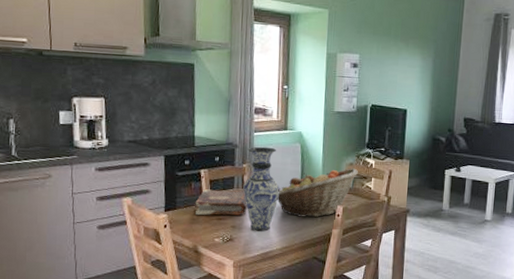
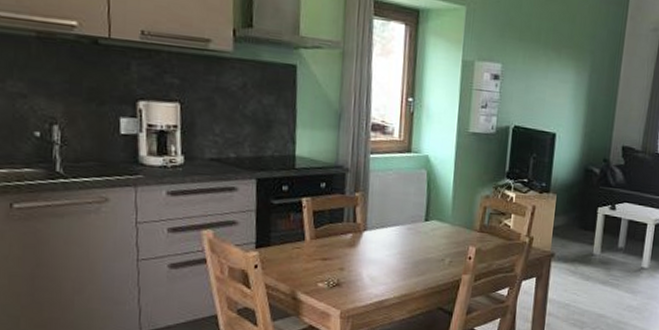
book: present [195,189,247,216] -> none [294,222,359,256]
vase: present [243,146,280,231] -> none [354,171,400,275]
fruit basket: present [276,168,358,217] -> none [395,201,495,260]

